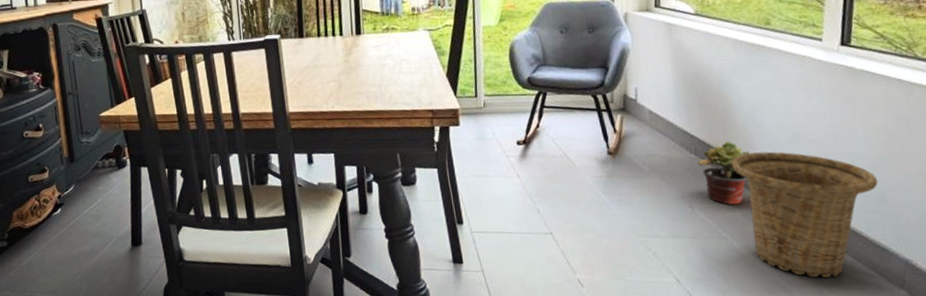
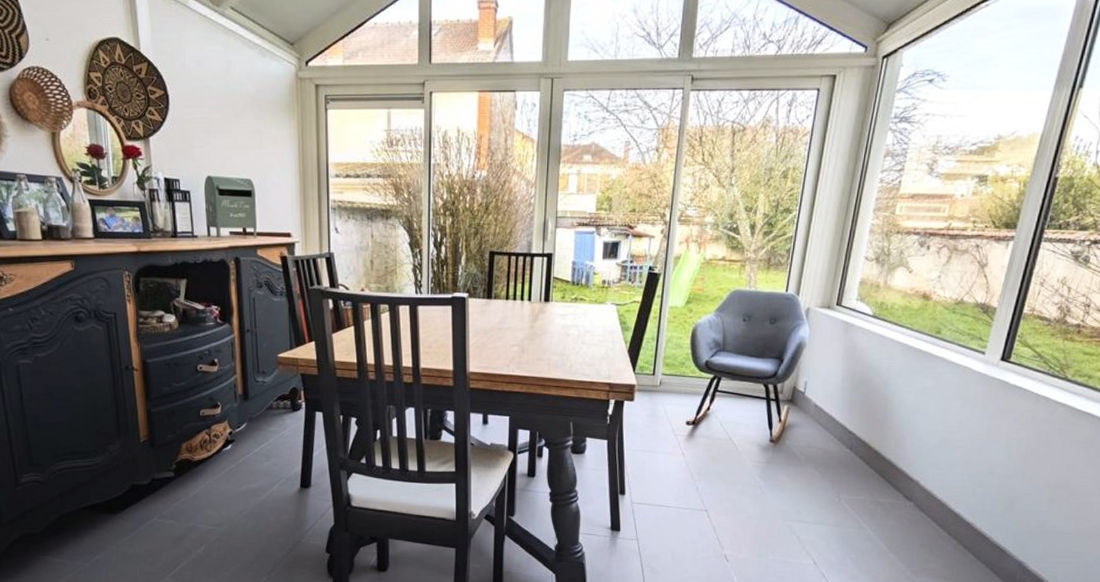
potted plant: present [697,141,750,205] -> none [850,439,900,499]
basket: present [732,151,878,279] -> none [882,453,1010,572]

